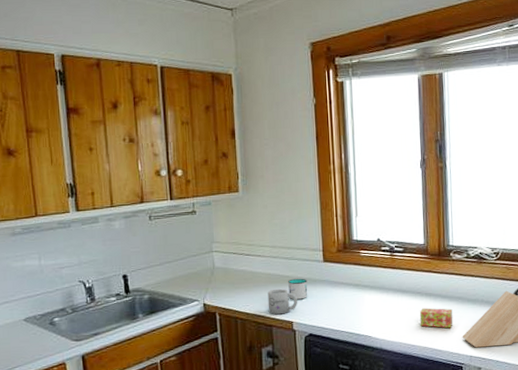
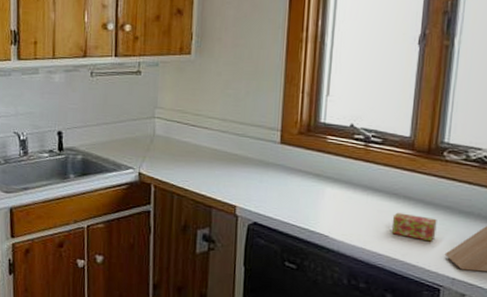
mug: present [267,288,298,315] -> none [209,166,245,197]
mug: present [287,278,308,300] -> none [235,158,259,183]

